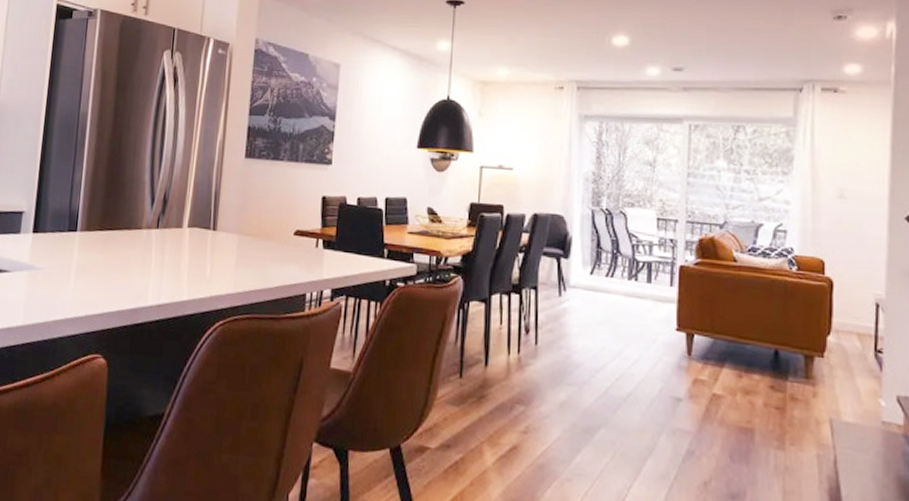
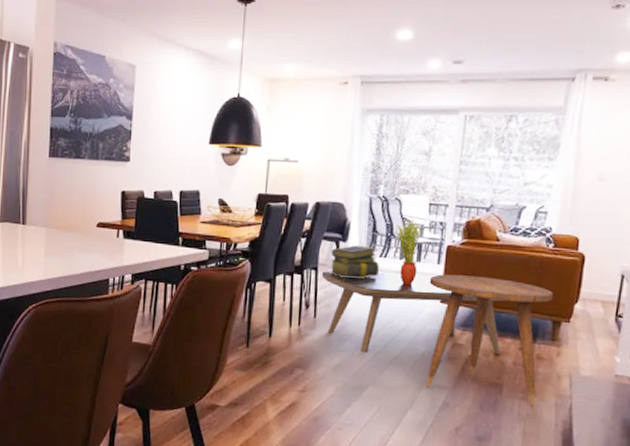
coffee table: none [543,290,748,393] -> present [322,271,505,354]
stack of books: none [551,262,606,300] -> present [329,245,379,279]
potted plant: none [622,235,652,309] -> present [395,219,423,285]
side table: none [662,298,803,458] -> present [425,274,554,407]

